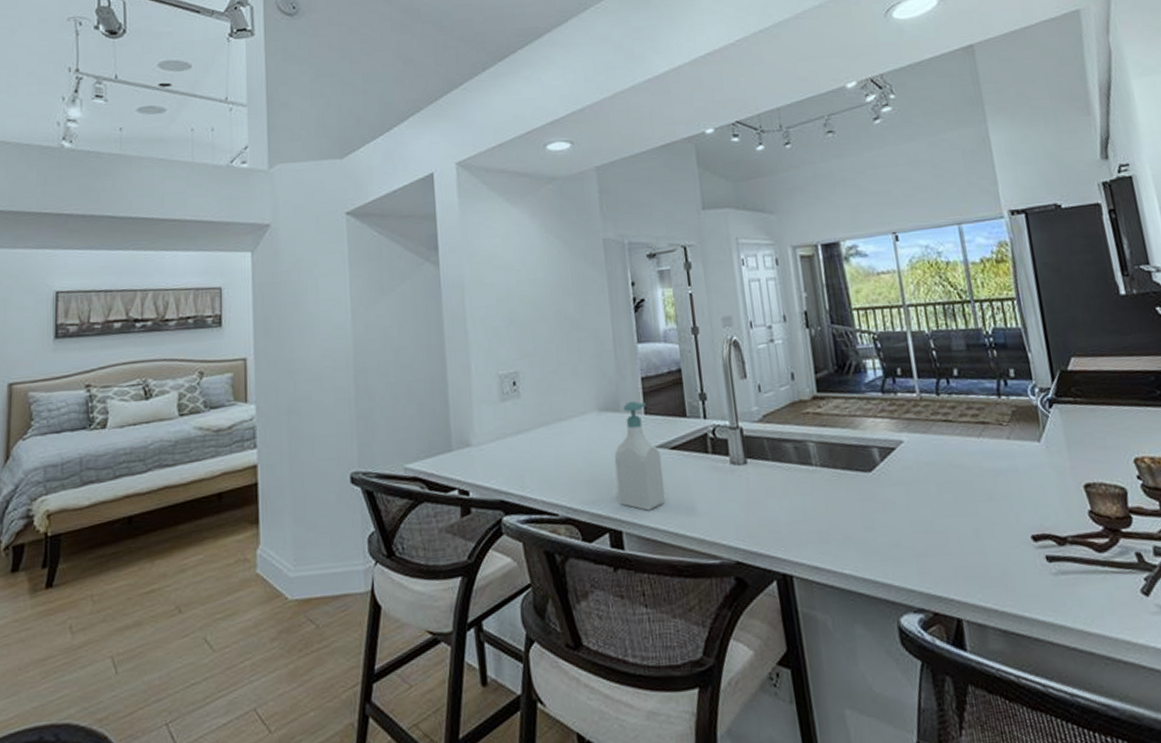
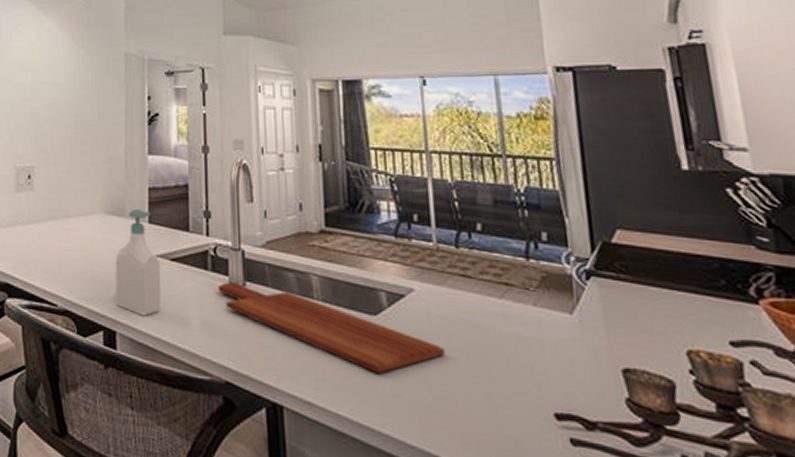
cutting board: none [720,461,936,528] -> present [218,282,446,374]

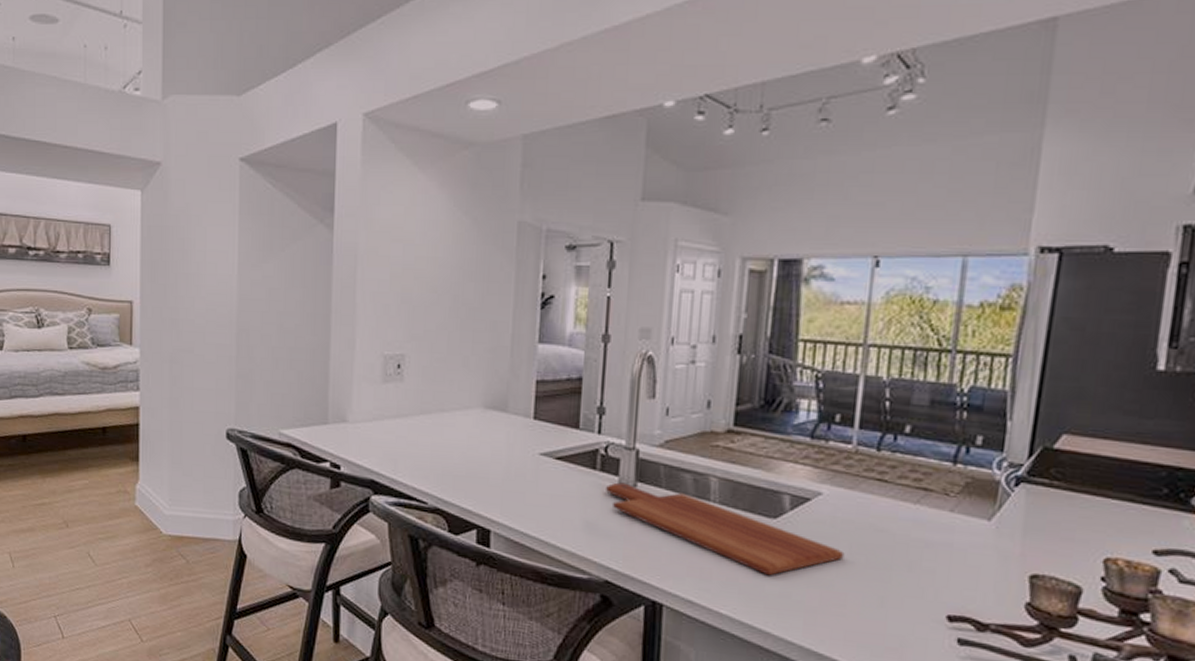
soap bottle: present [115,208,161,316] -> none [491,403,544,516]

